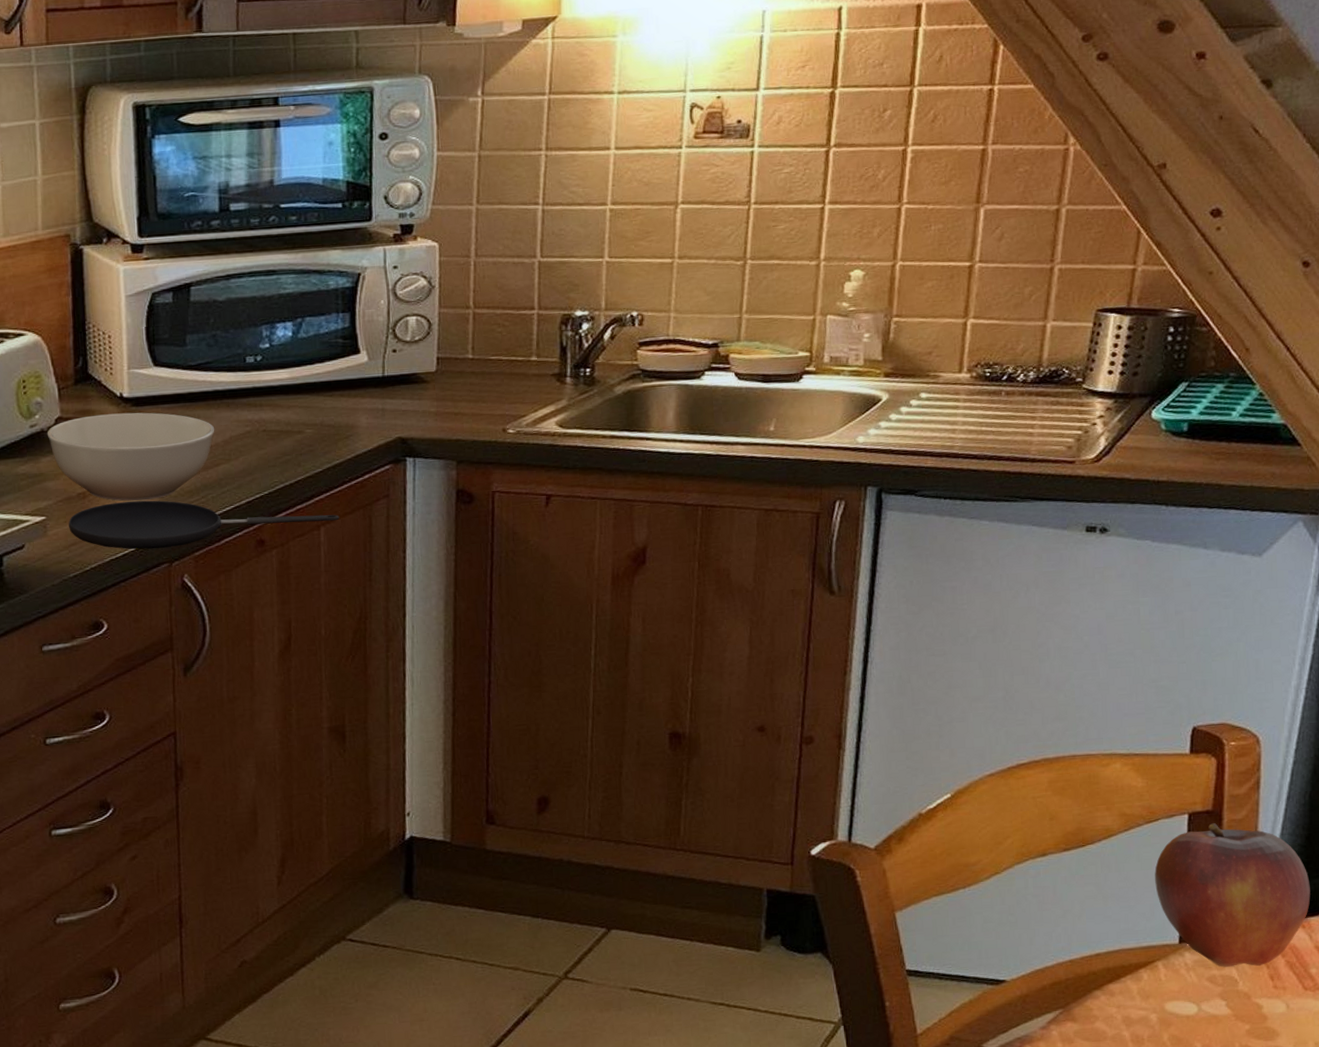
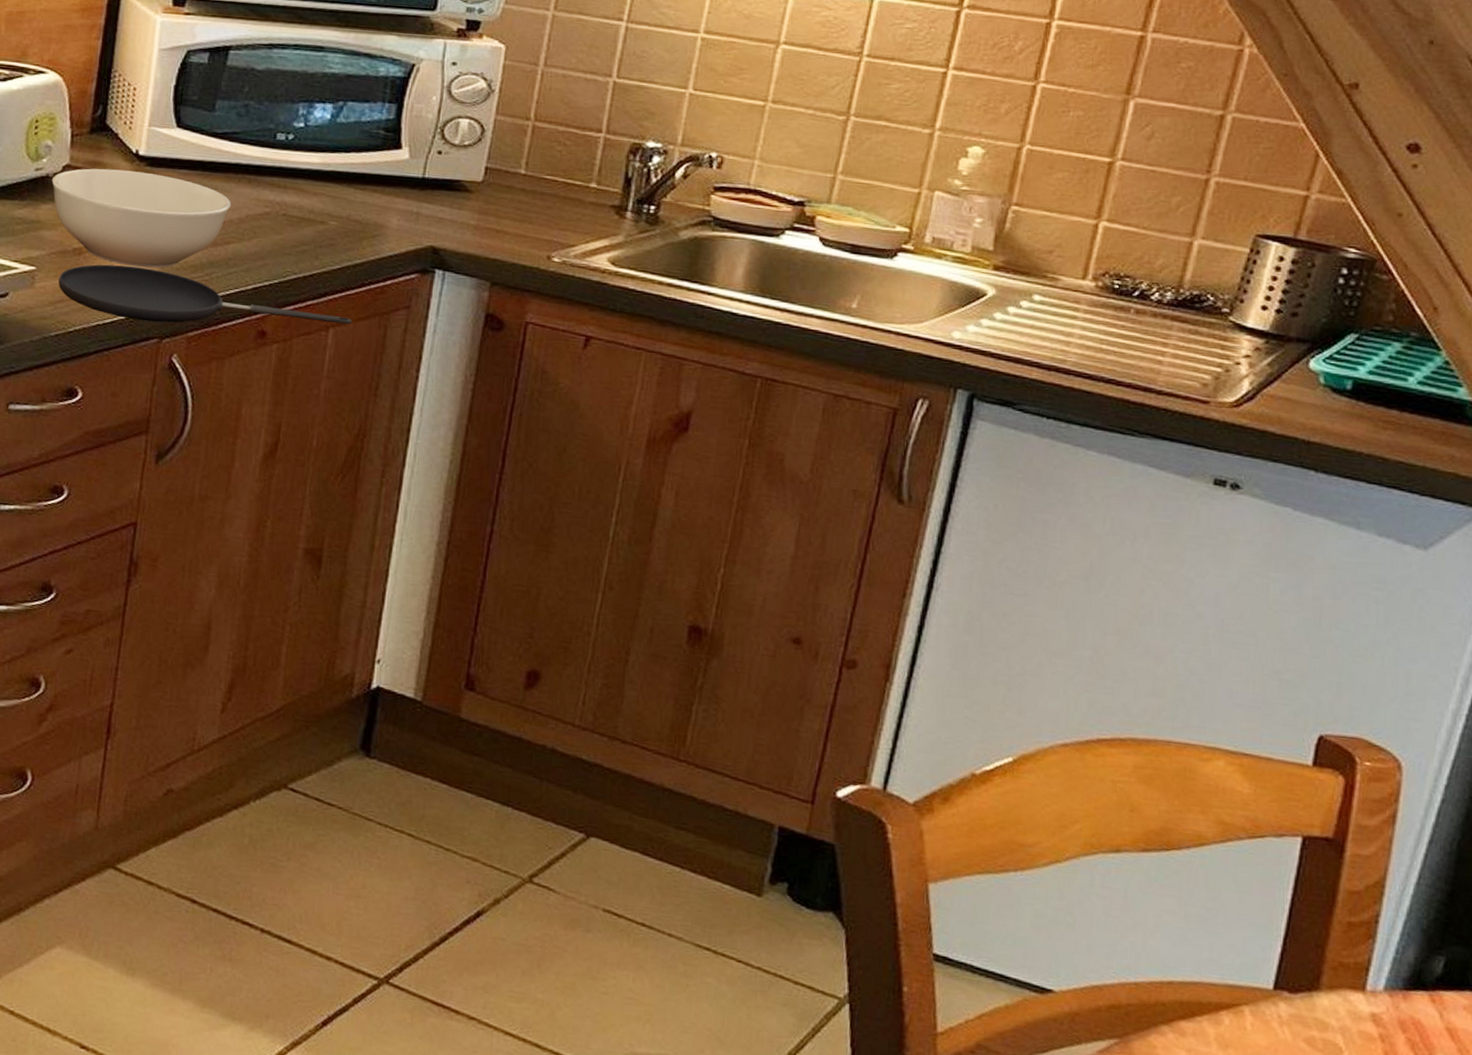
fruit: present [1154,823,1311,967] -> none [1251,854,1448,1038]

